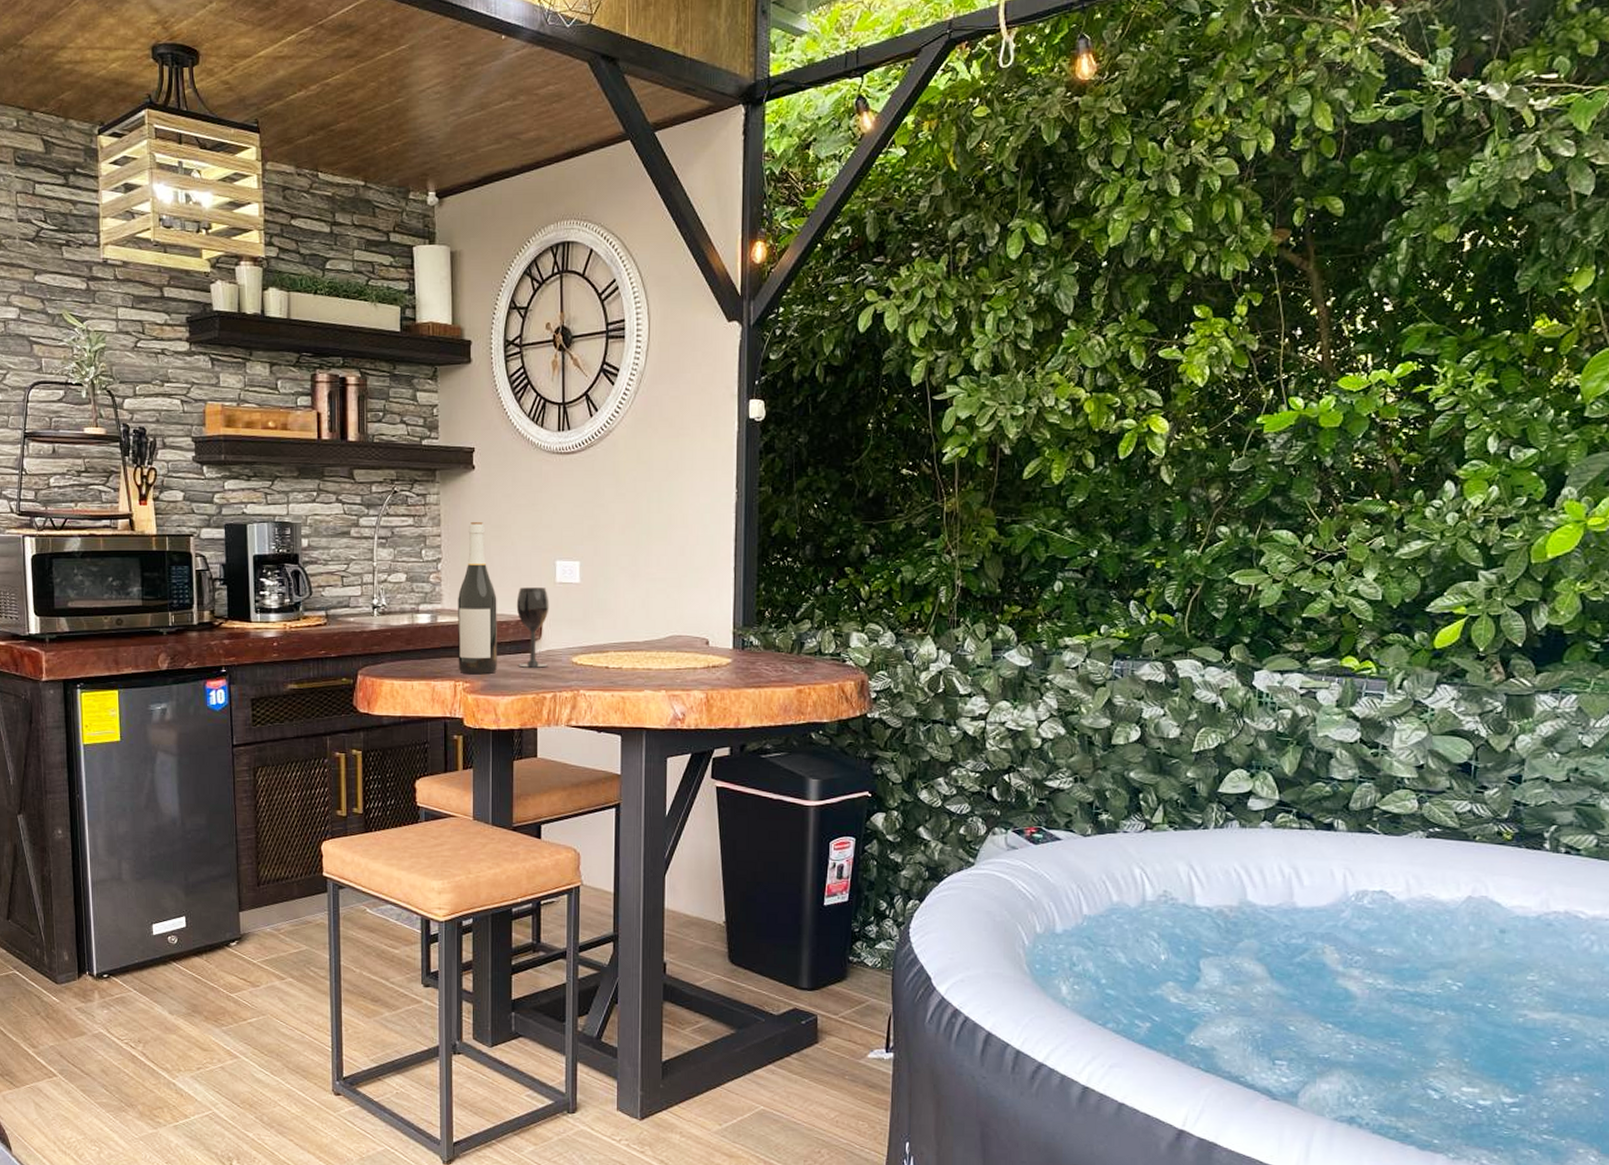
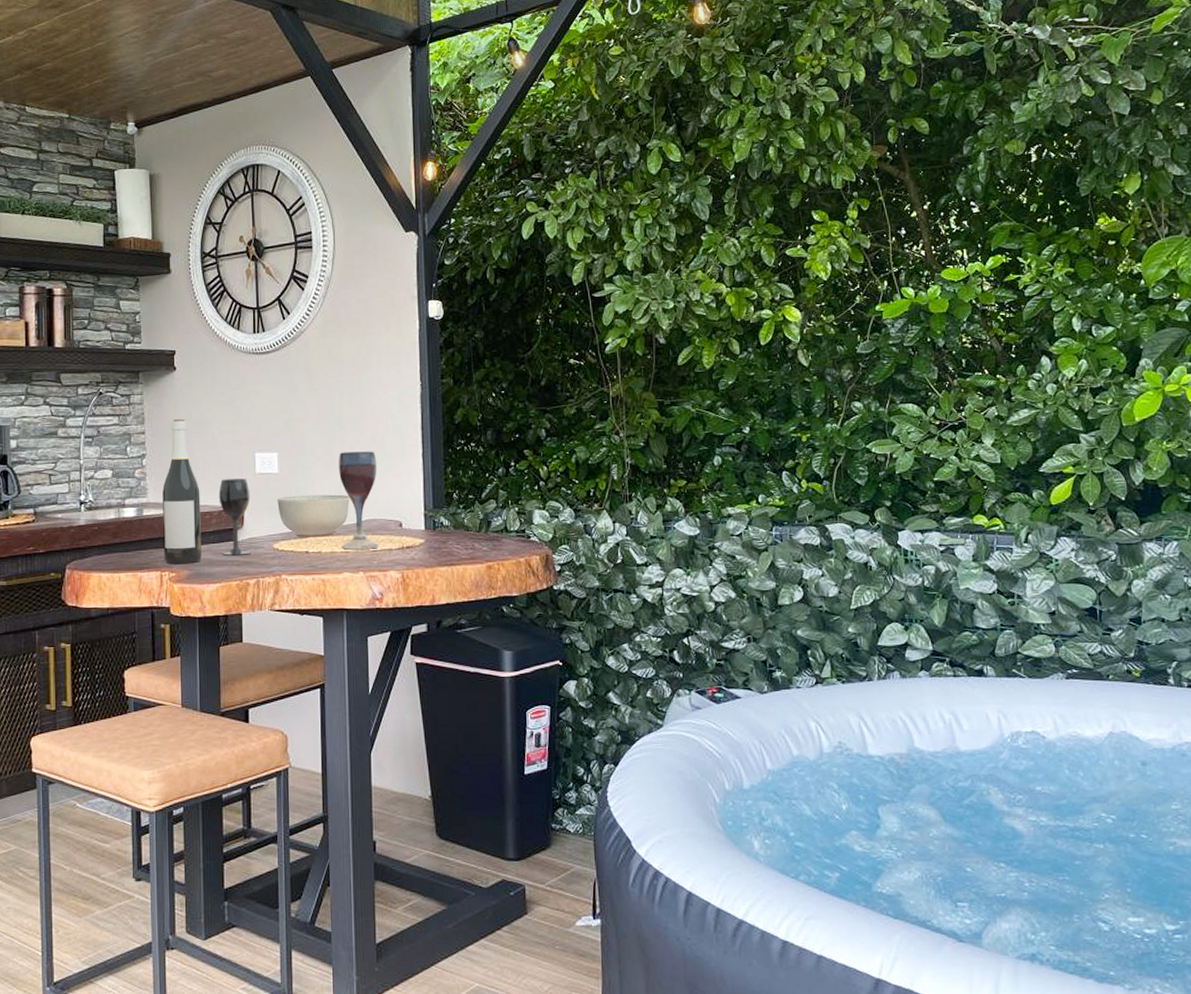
bowl: none [578,607,655,652] -> present [277,494,350,537]
cup: none [643,563,685,667] -> present [338,451,379,550]

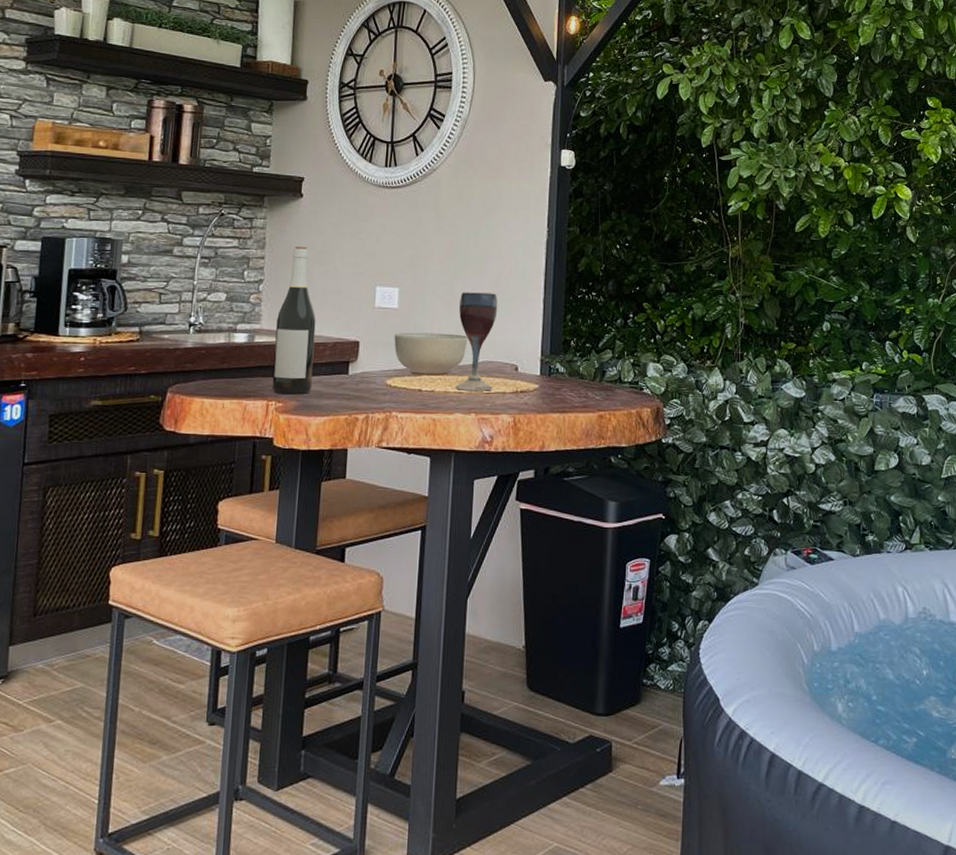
wine glass: present [218,478,250,556] -> none [333,311,368,389]

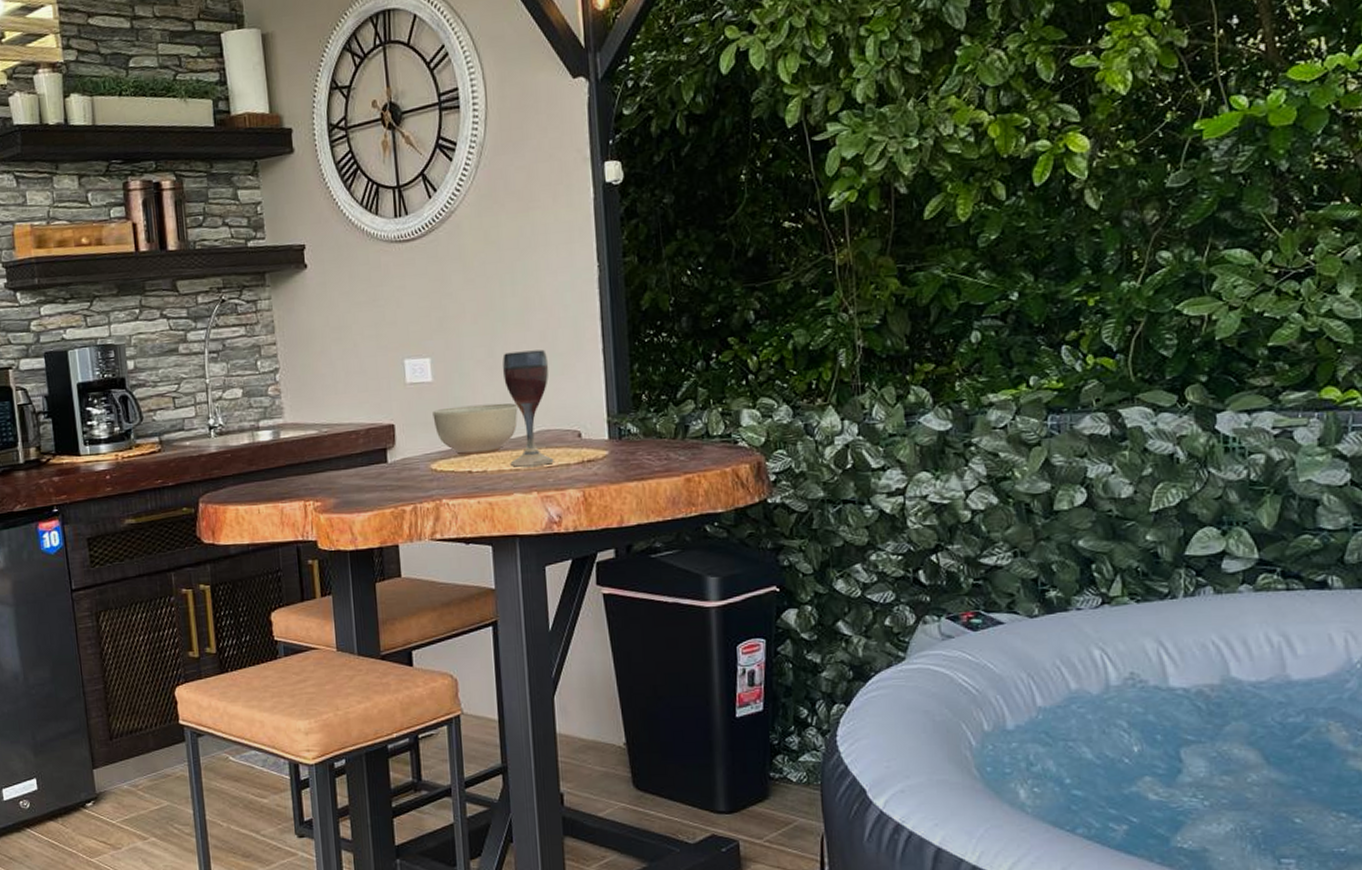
wine bottle: present [272,247,316,395] -> none [300,325,349,493]

